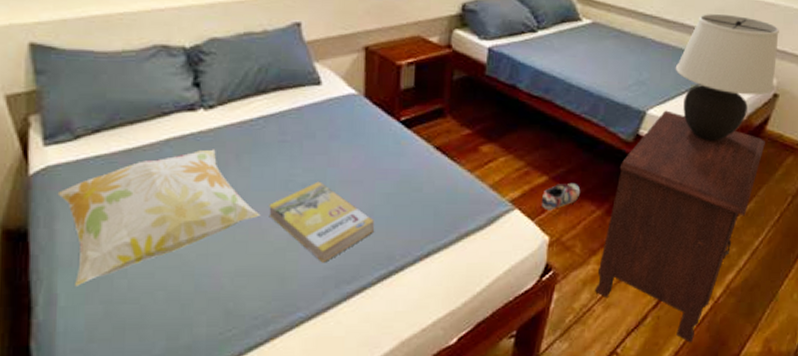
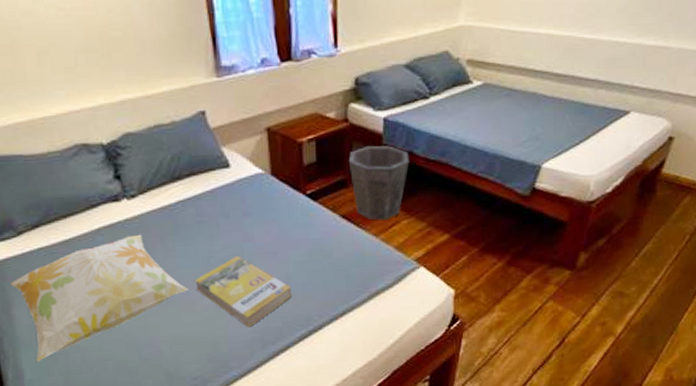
waste bin: none [448,75,512,155] -> present [348,145,410,220]
shoe: present [541,182,581,211] -> none [444,238,482,266]
nightstand: present [595,110,765,343] -> none [501,162,661,377]
table lamp: present [675,13,779,140] -> none [568,62,673,188]

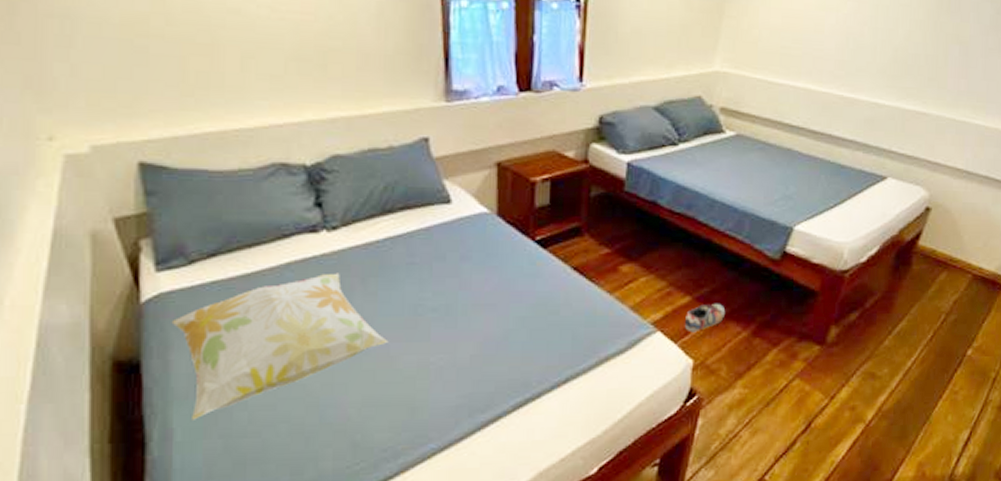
book: present [195,255,291,328] -> none [397,305,509,391]
waste bin: present [348,145,410,220] -> none [585,191,653,276]
shoe: none [444,238,482,266] -> present [684,303,726,333]

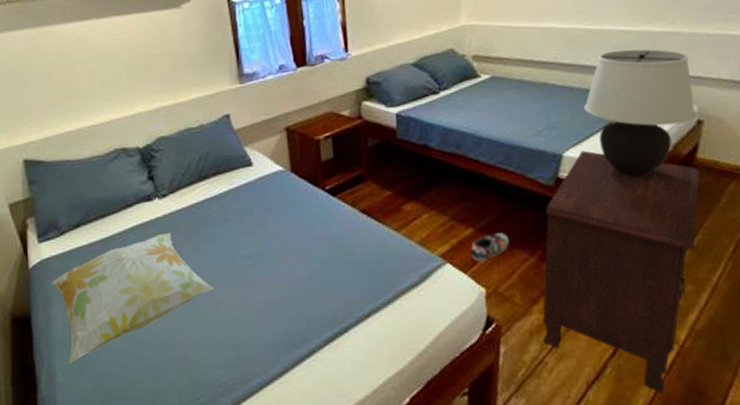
nightstand: none [742,226,918,469] -> present [542,150,700,394]
table lamp: none [823,123,931,257] -> present [583,49,696,176]

